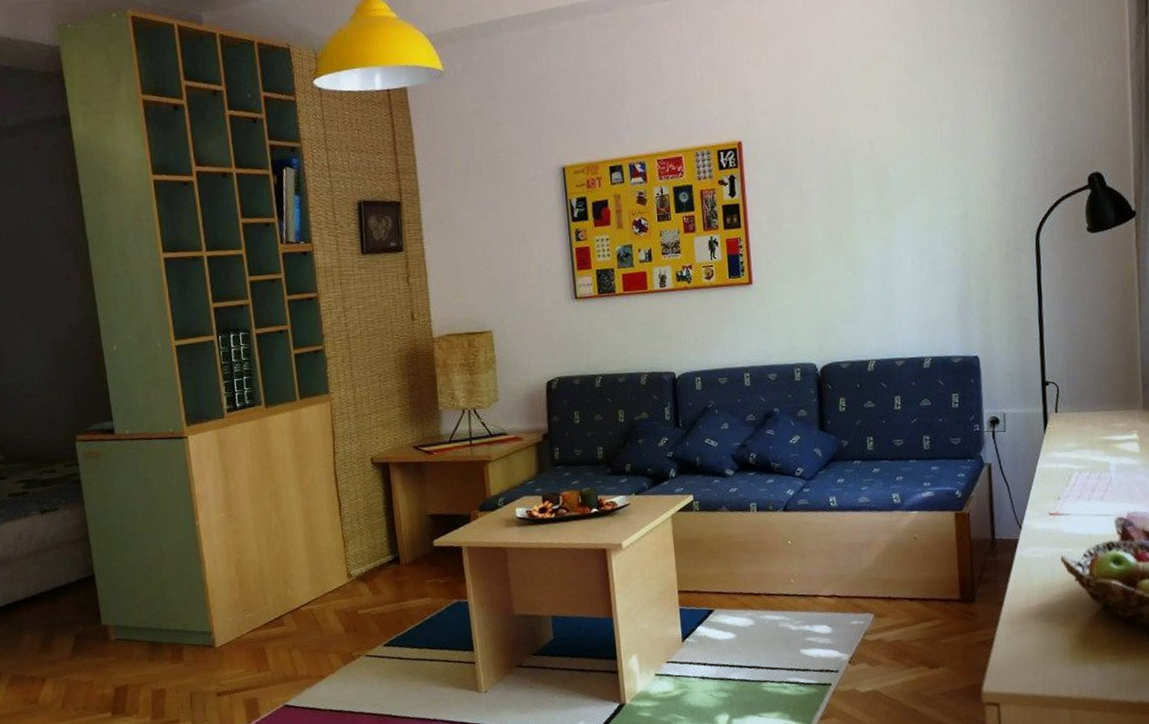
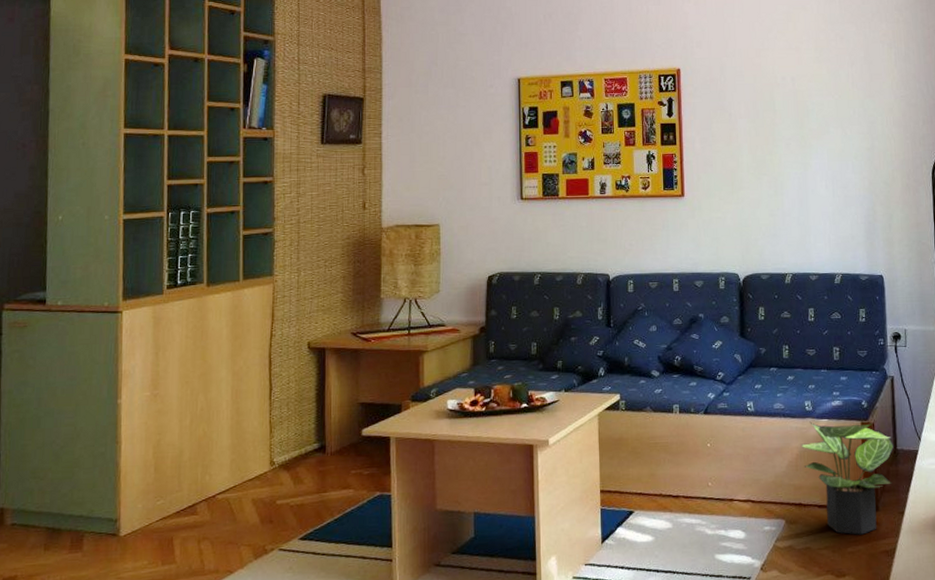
potted plant: none [888,513,992,627] -> present [800,421,895,535]

